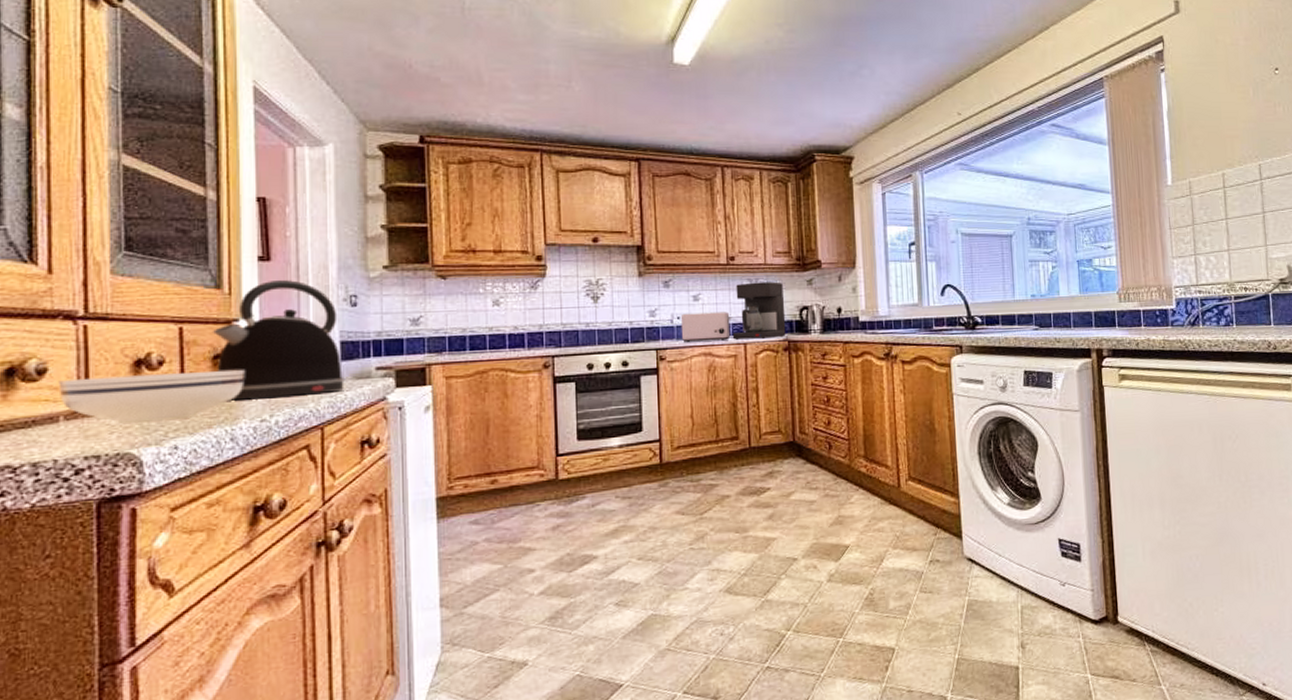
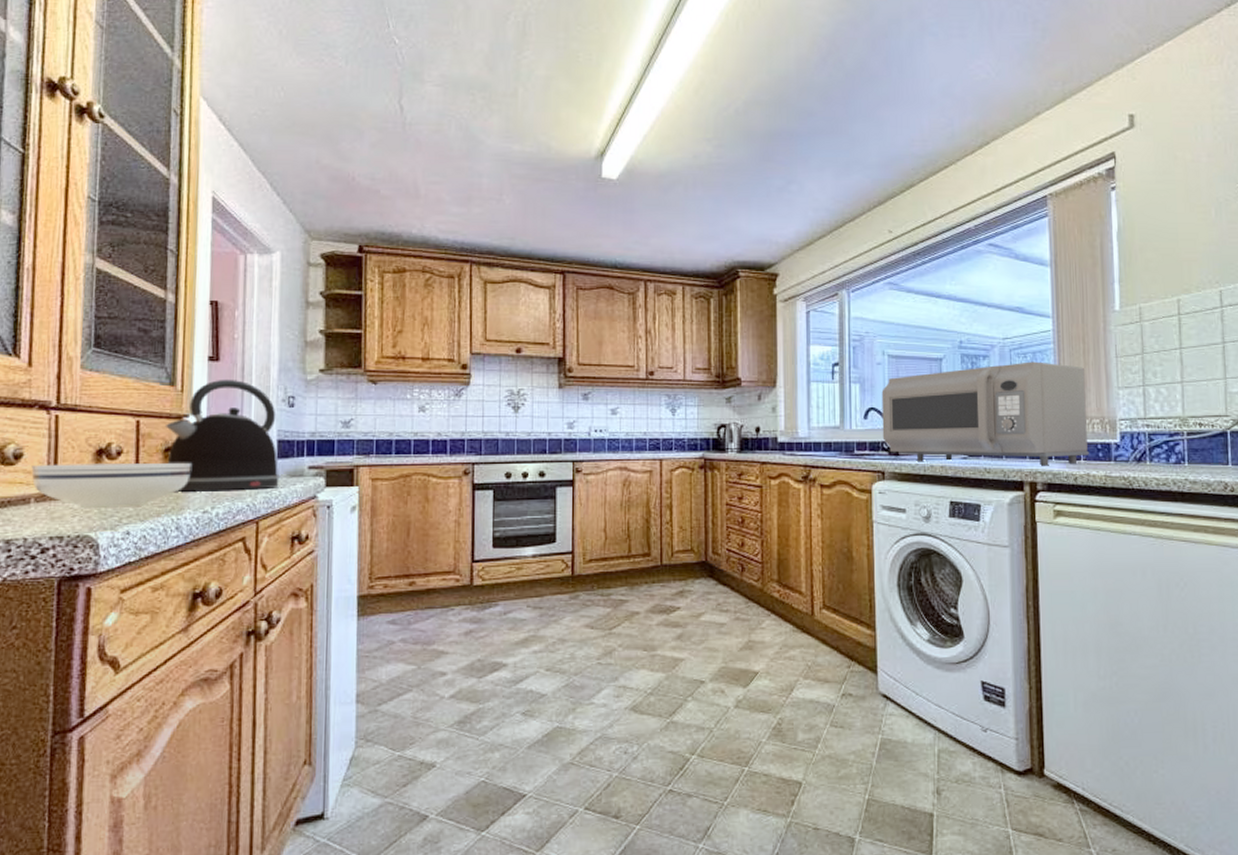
toaster: present [680,312,731,343] -> none [598,427,648,457]
coffee maker: present [732,282,786,340] -> none [648,398,703,456]
microwave: none [956,235,1149,335] -> present [881,361,1089,466]

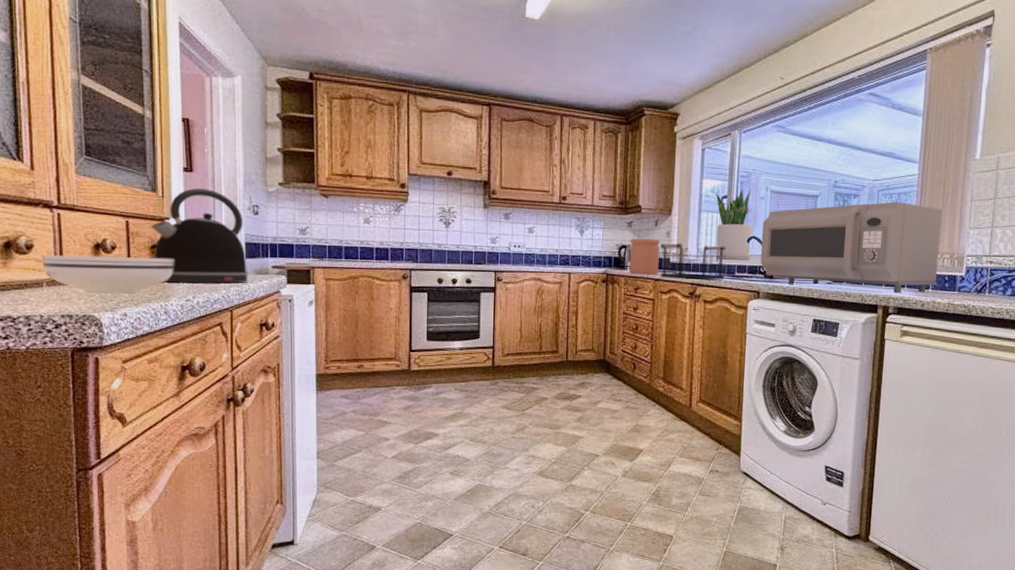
jar: none [730,416,765,458] -> present [629,238,660,275]
dish rack: none [766,420,843,461] -> present [660,243,727,280]
planter: none [825,354,872,437] -> present [716,189,754,261]

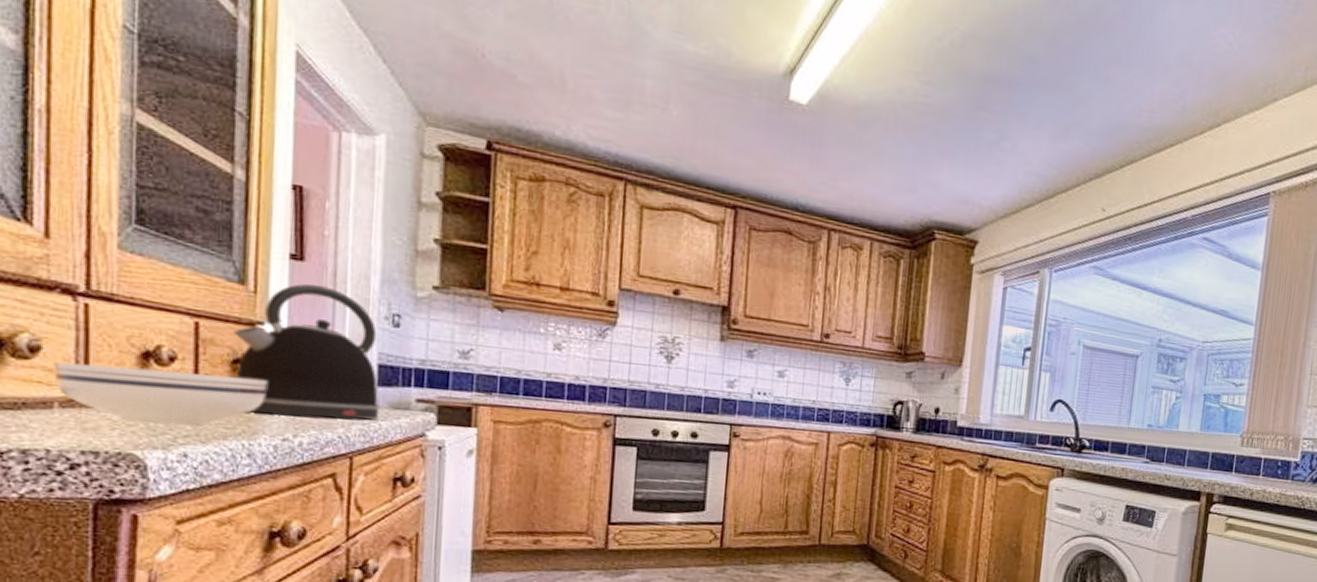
jar: present [629,238,660,275] -> none [906,392,946,441]
dish rack: present [660,243,727,280] -> none [944,401,1027,452]
planter: present [716,189,754,261] -> none [1014,341,1062,430]
microwave: present [760,201,943,293] -> none [1066,369,1279,480]

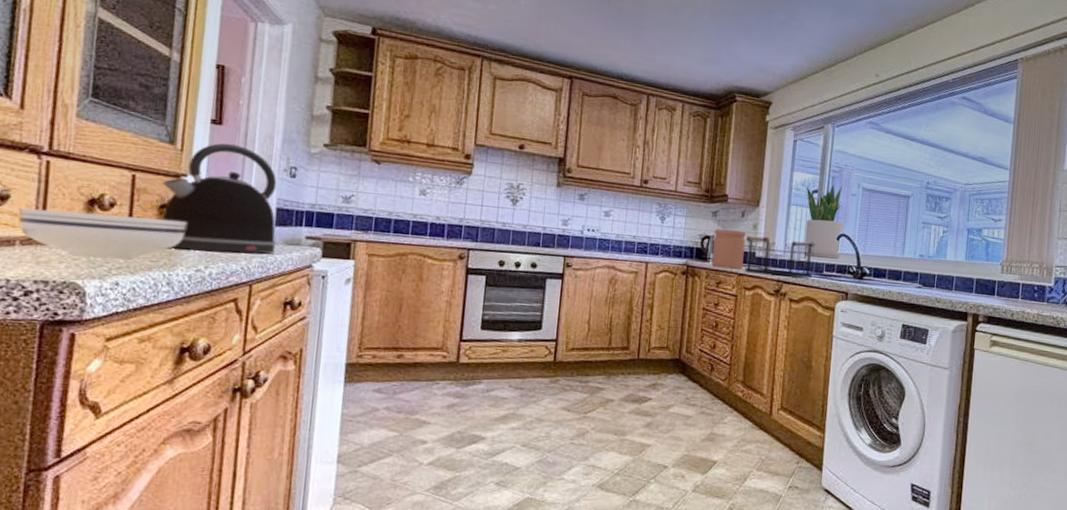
jar: none [906,392,946,441] -> present [712,228,746,270]
dish rack: none [944,401,1027,452] -> present [745,235,815,279]
planter: none [1014,341,1062,430] -> present [805,184,845,260]

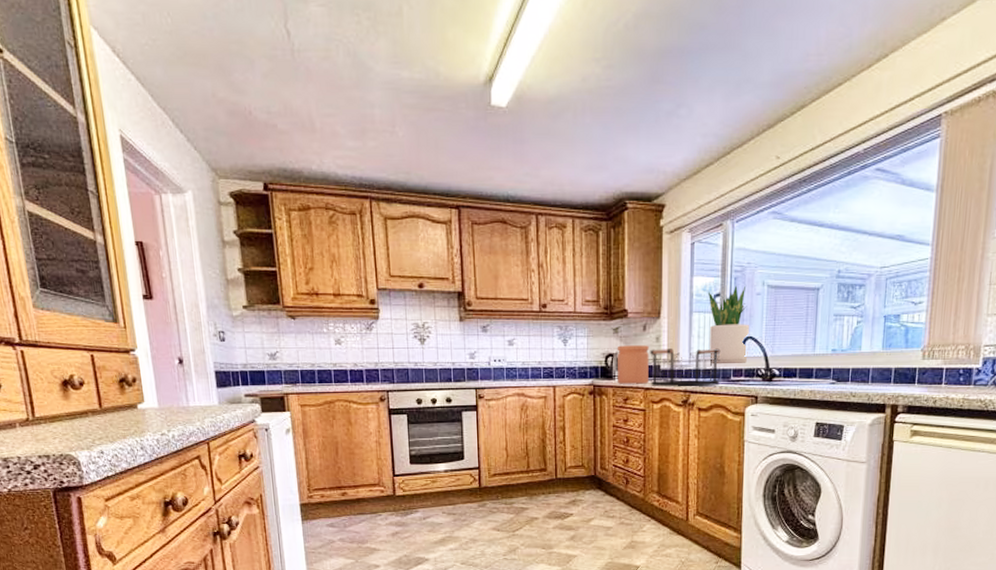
bowl: present [18,208,187,259] -> none [10,392,146,432]
kettle: present [161,143,278,254] -> none [115,316,222,417]

